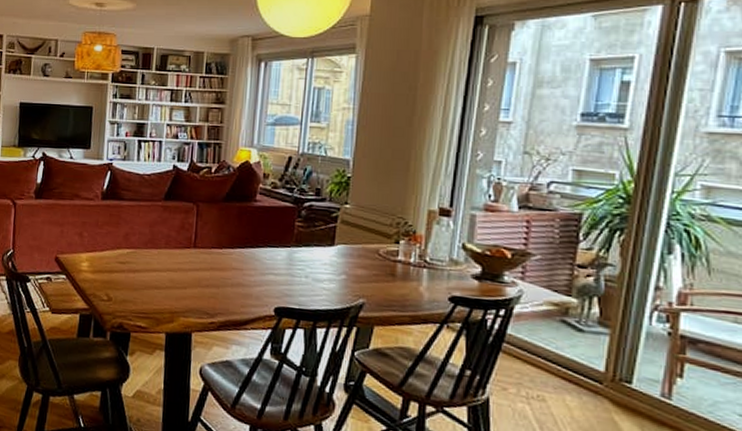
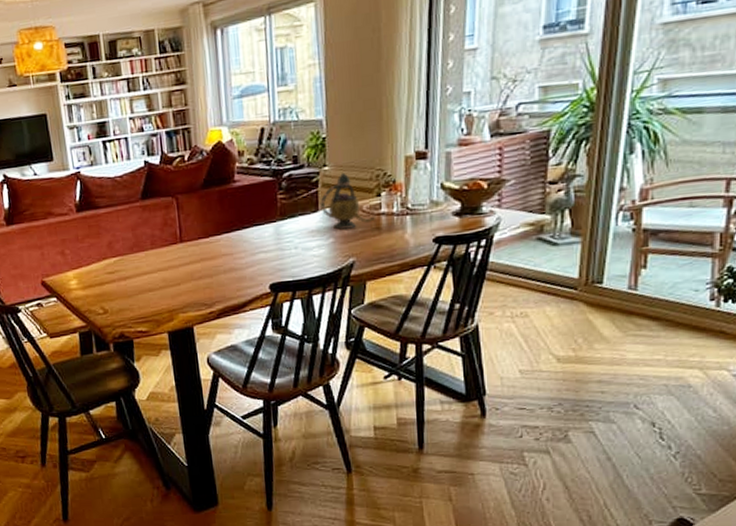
teapot: none [336,214,390,270] -> present [320,173,375,230]

